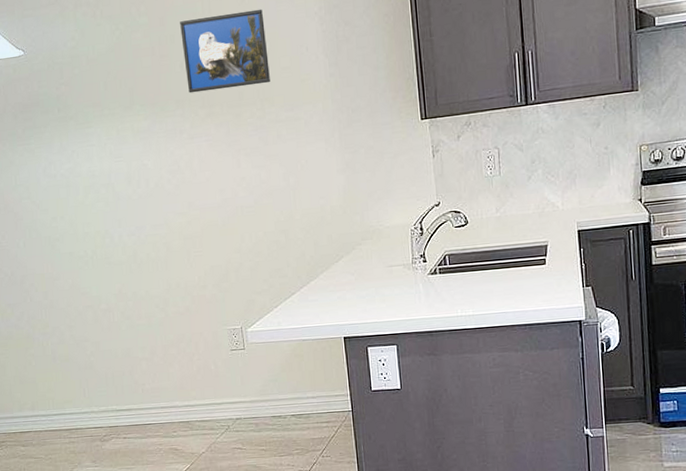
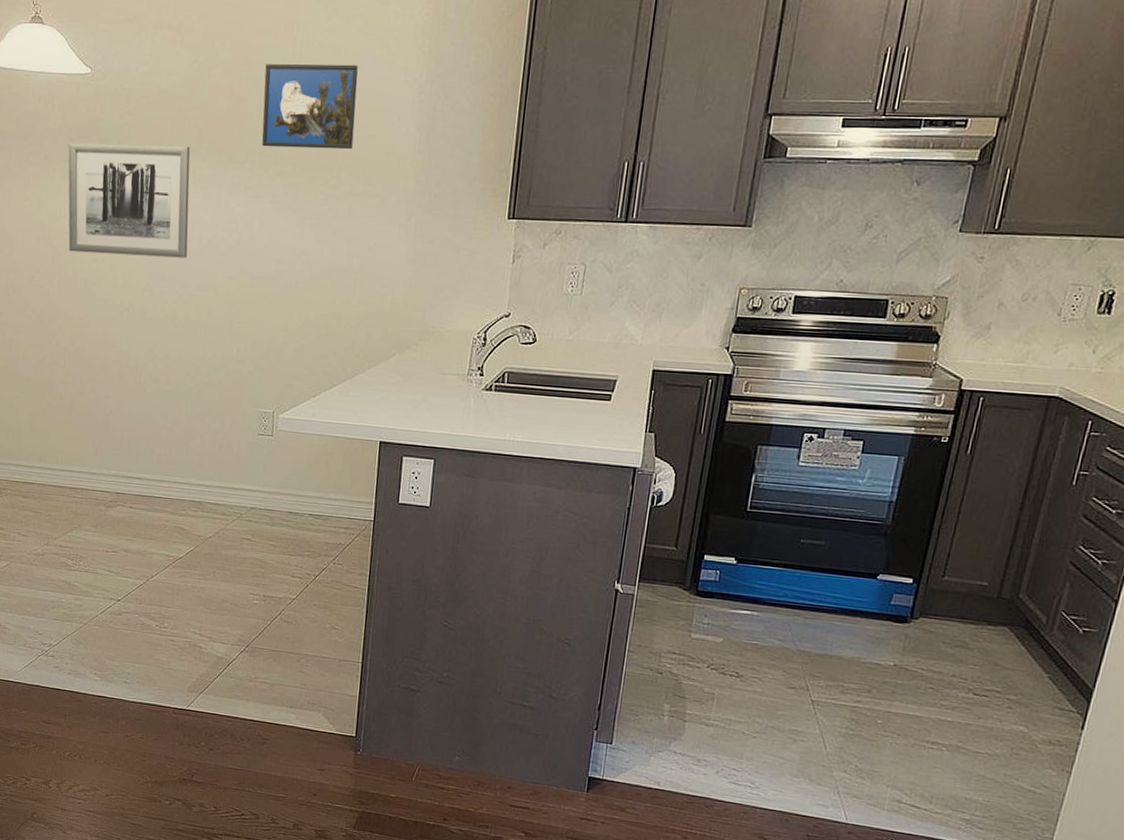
wall art: none [13,104,139,215] -> present [68,143,190,258]

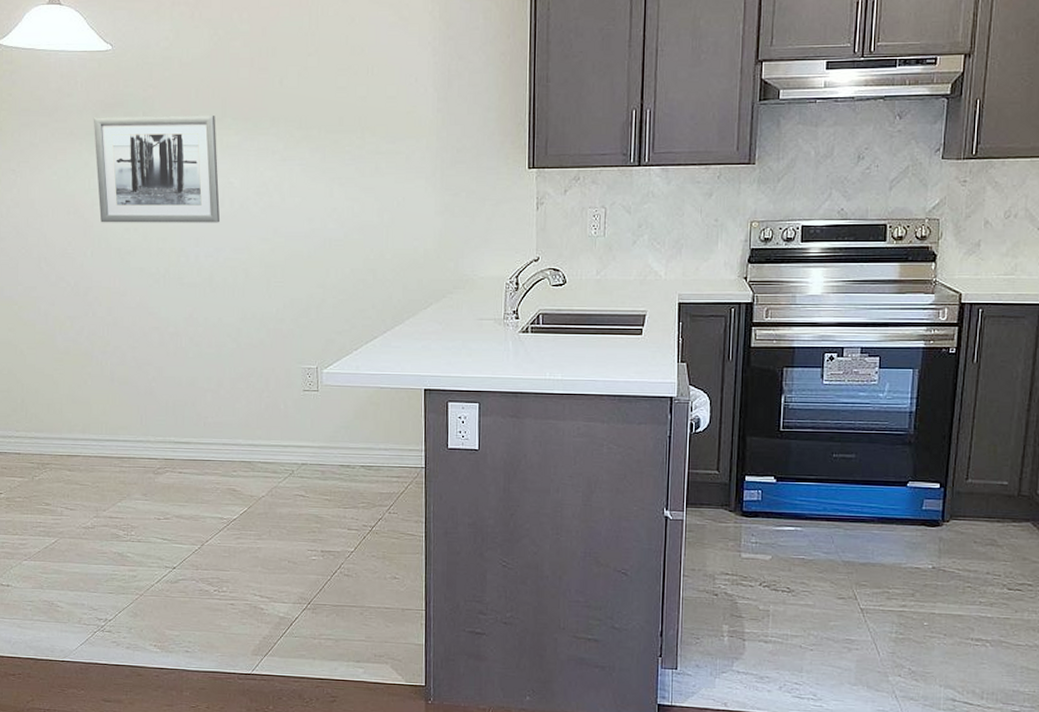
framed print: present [262,64,358,150] -> none [283,31,375,112]

